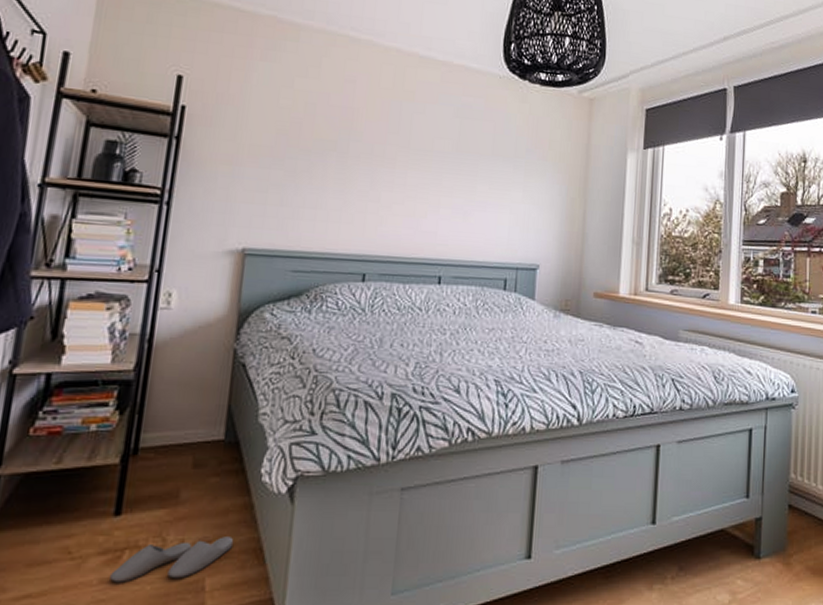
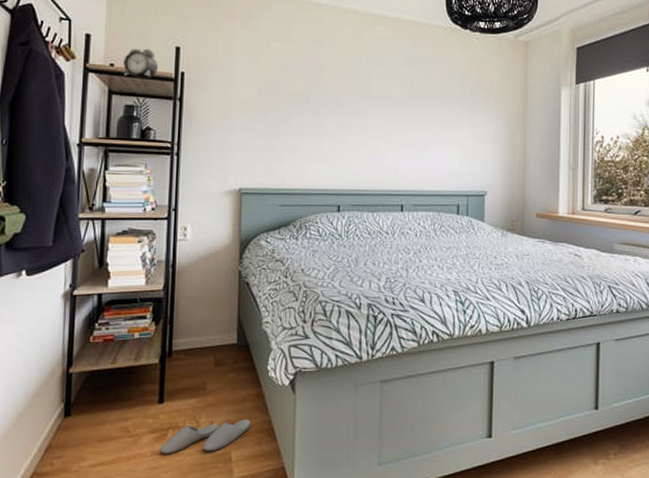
alarm clock: none [108,73,154,111] -> present [123,48,159,79]

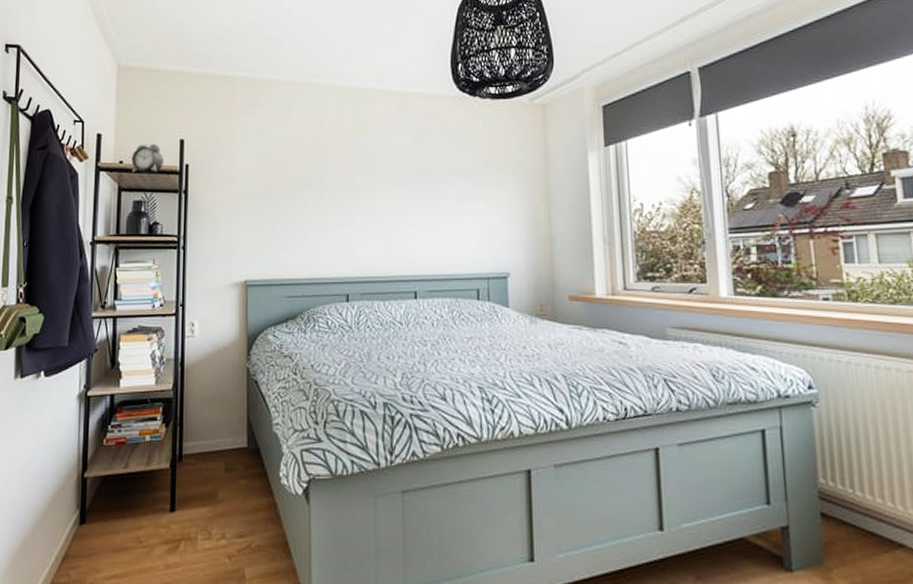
slippers: present [160,419,251,454] -> none [172,532,264,569]

